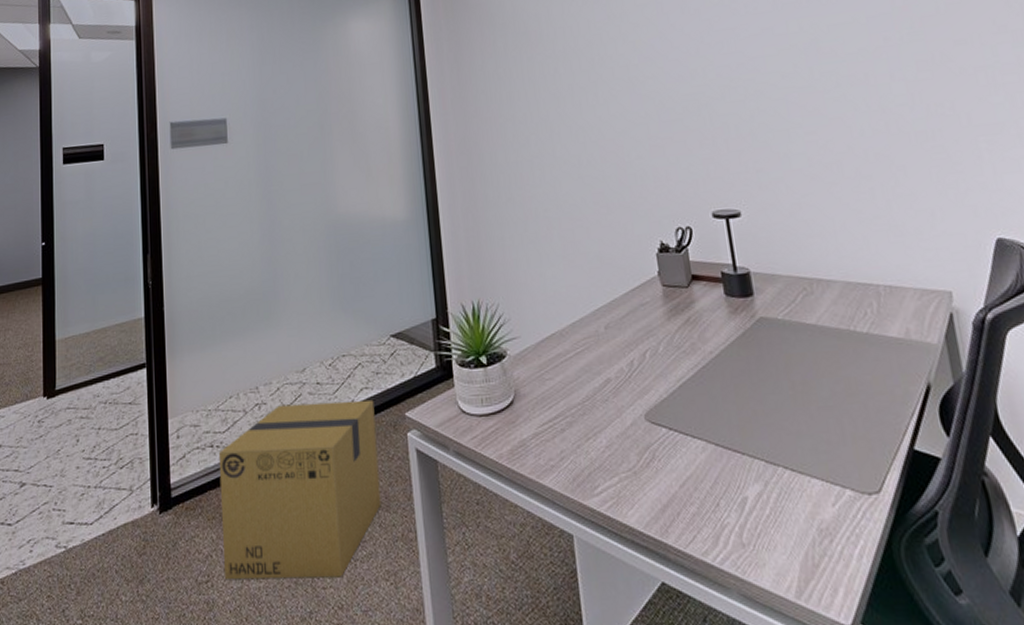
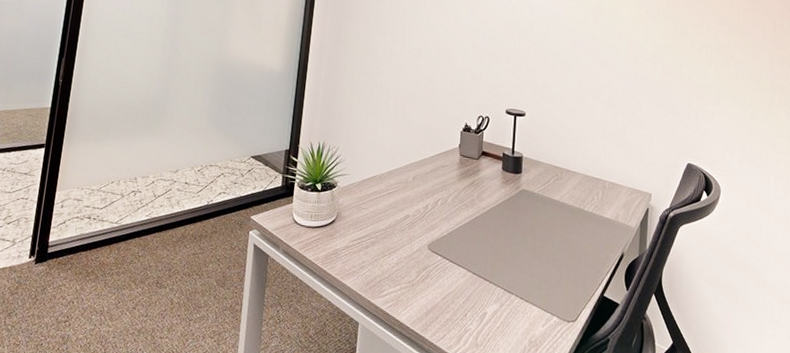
cardboard box: present [218,399,382,580] -> none [81,195,228,332]

